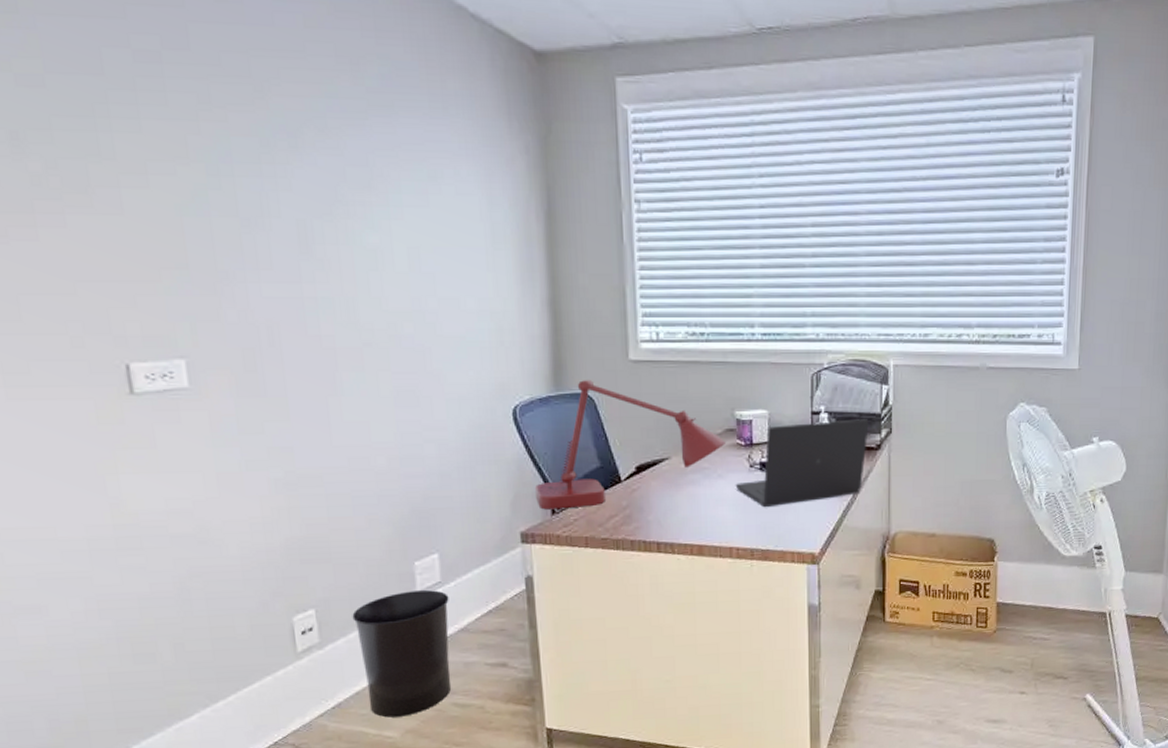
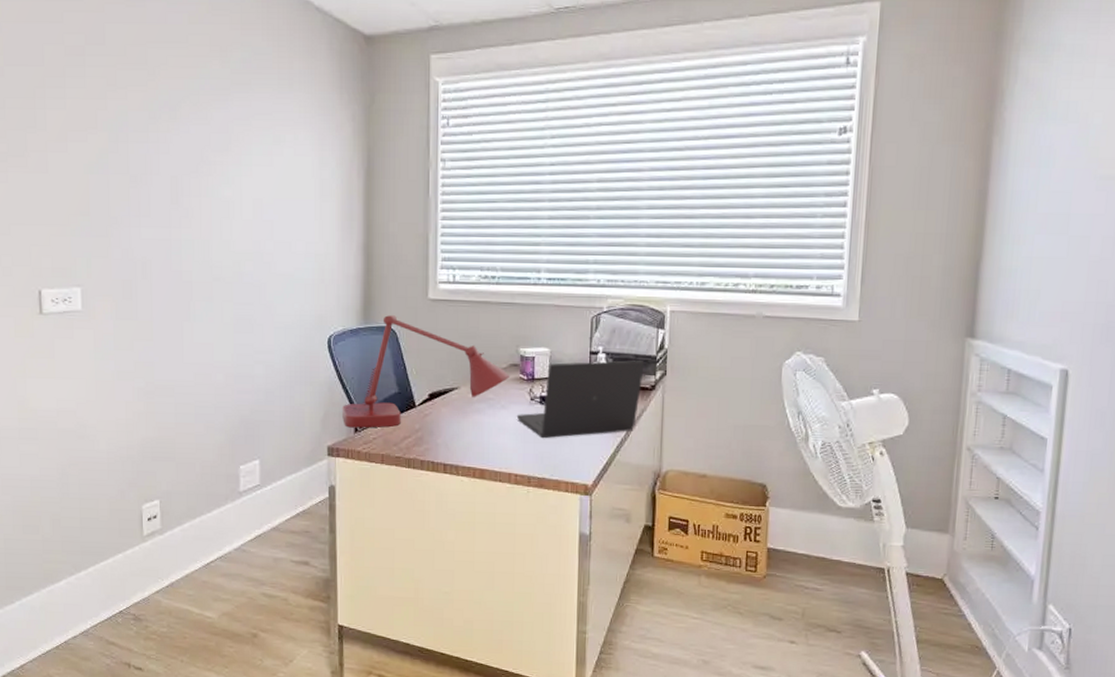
waste bin: present [352,590,452,718] -> none [188,491,265,600]

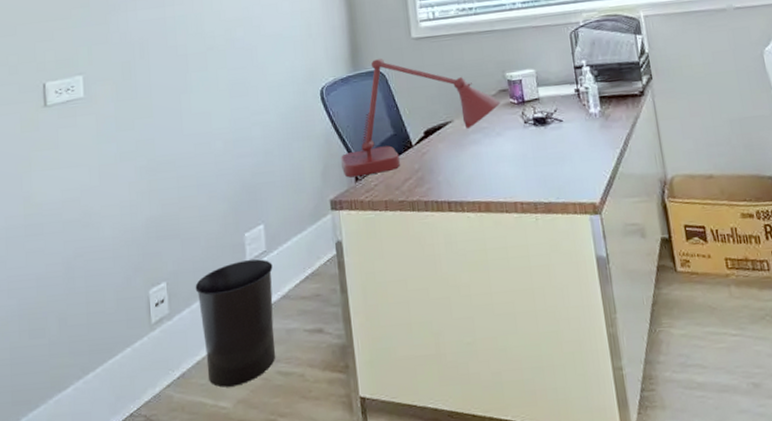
waste bin: none [188,491,265,600] -> present [195,259,276,387]
laptop: present [516,360,644,438] -> none [512,68,632,160]

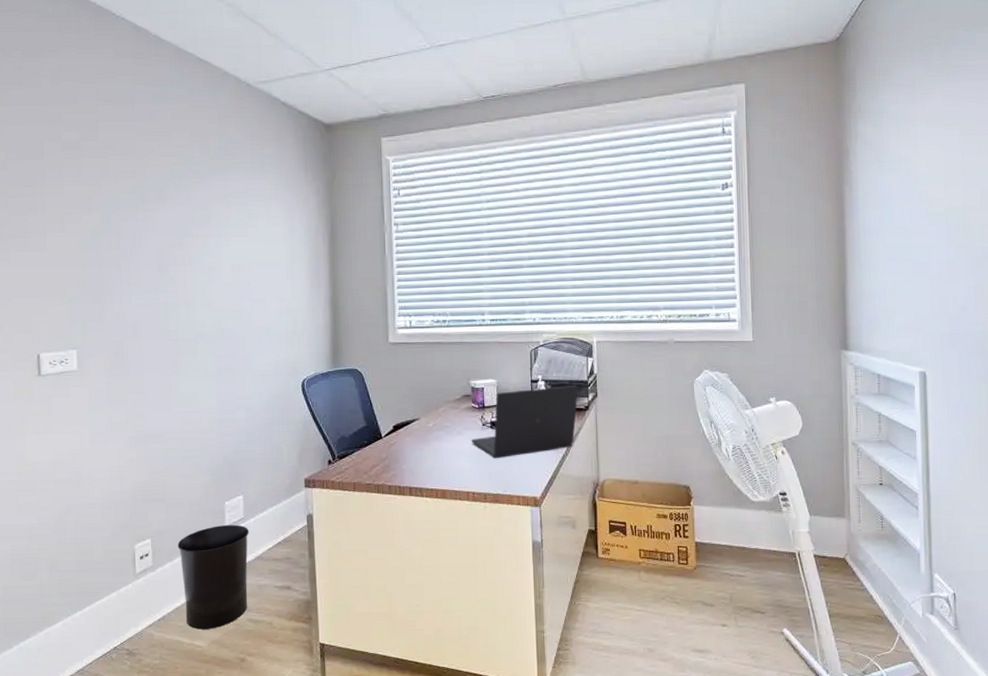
desk lamp: present [340,59,501,178] -> none [316,359,464,461]
laptop: none [512,68,632,160] -> present [471,385,578,458]

